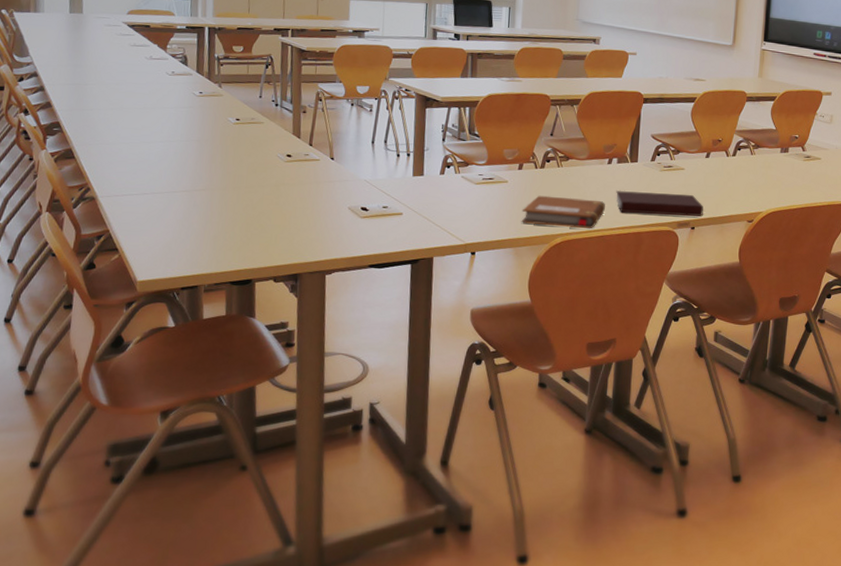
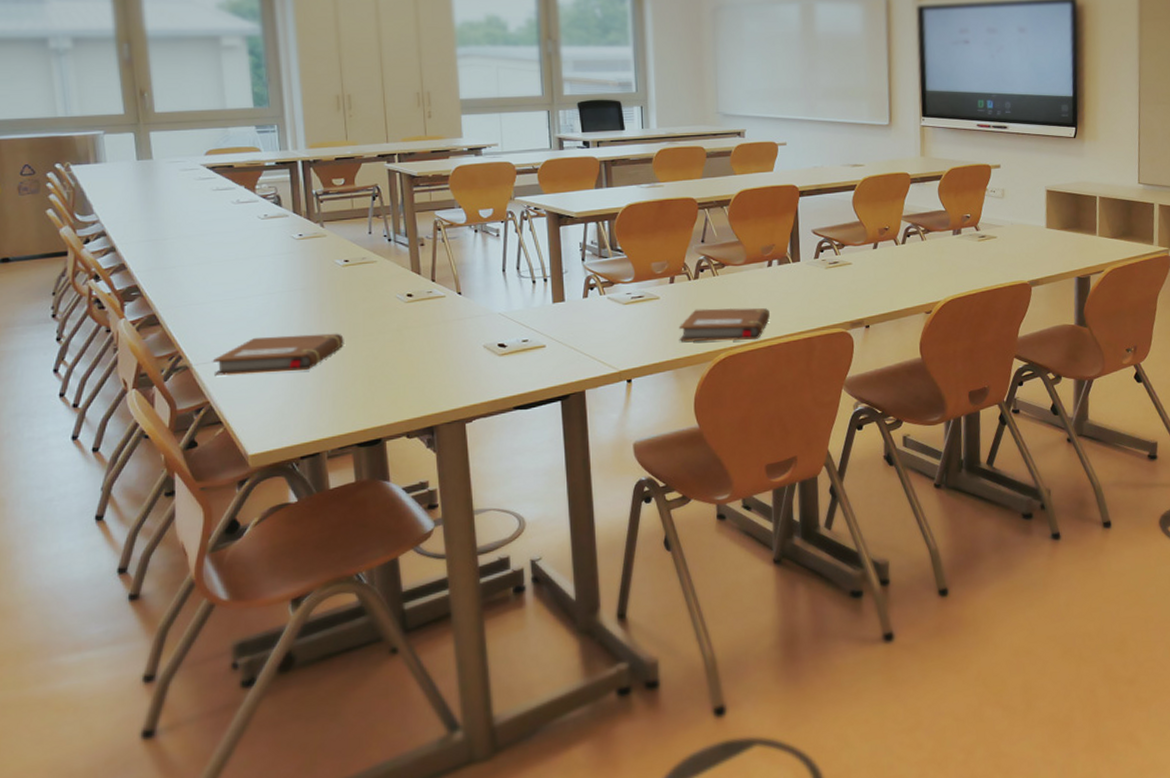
notebook: none [115,179,229,213] -> present [212,333,344,376]
notebook: present [616,190,703,216] -> none [780,290,877,318]

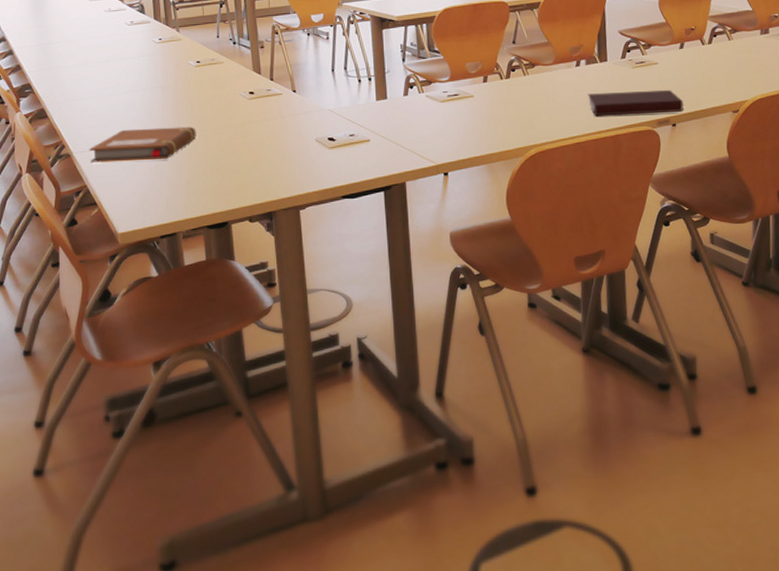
notebook: present [678,307,770,342] -> none [491,105,578,138]
notebook: none [780,290,877,318] -> present [588,89,684,116]

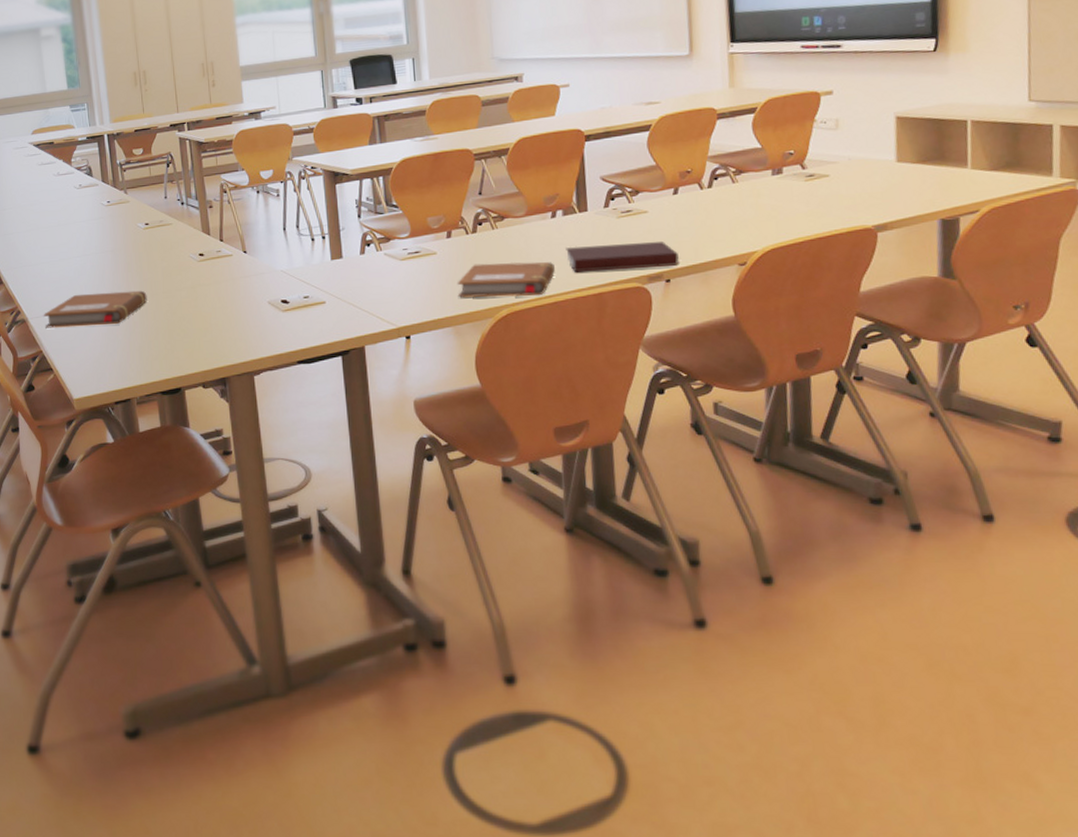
notebook: none [491,105,578,138] -> present [457,261,555,298]

